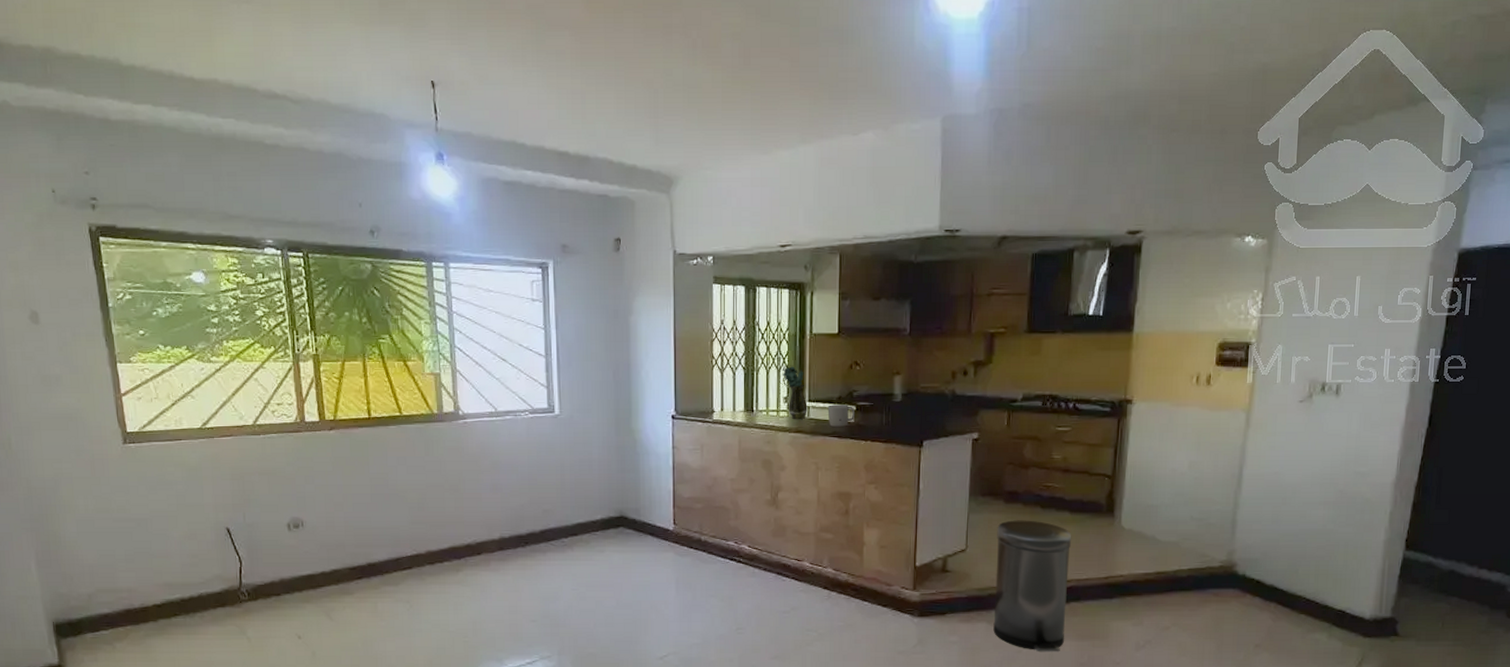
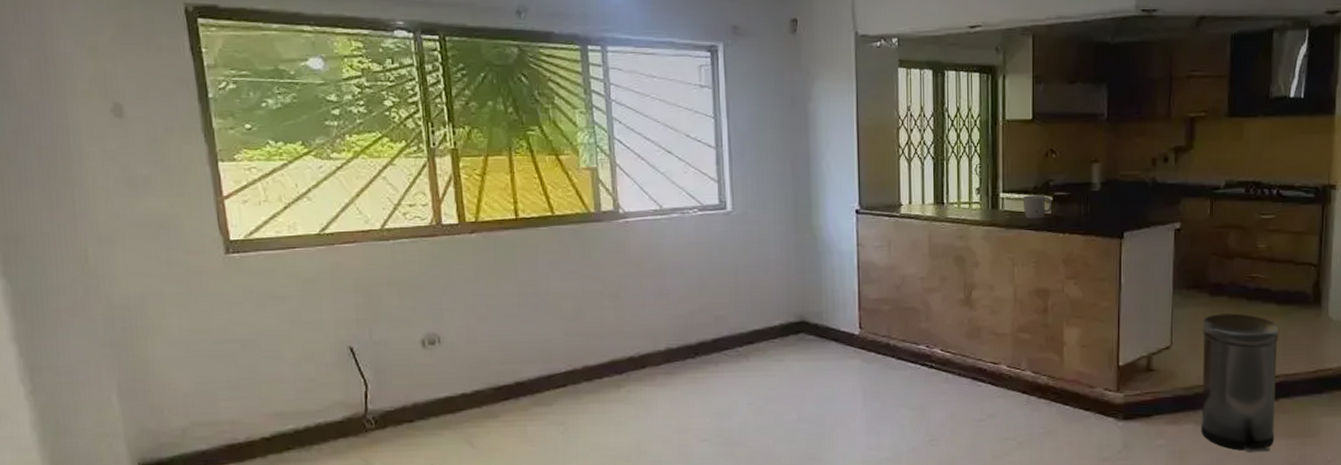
vase: present [783,364,807,419] -> none [975,152,1002,211]

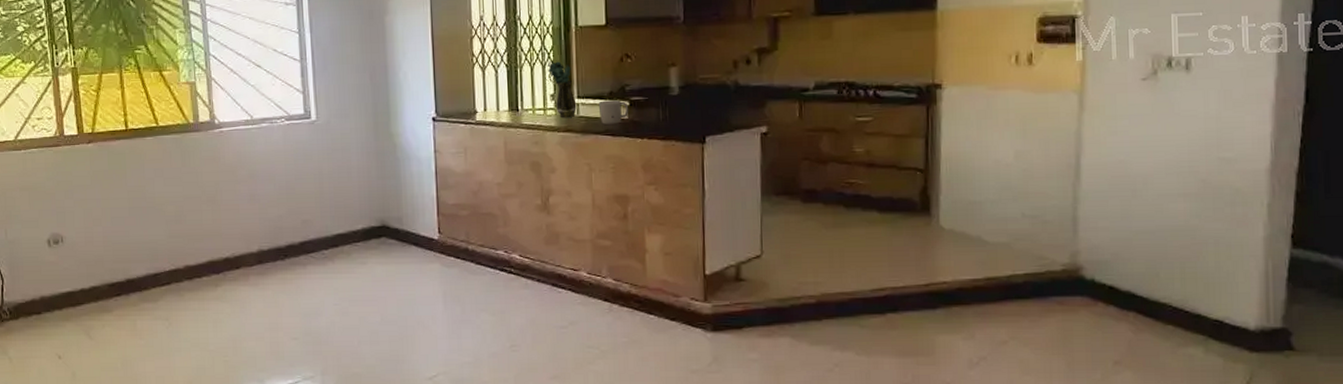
vase: none [975,152,1002,211] -> present [548,59,577,117]
pedal bin: present [1201,313,1279,453] -> none [795,221,883,371]

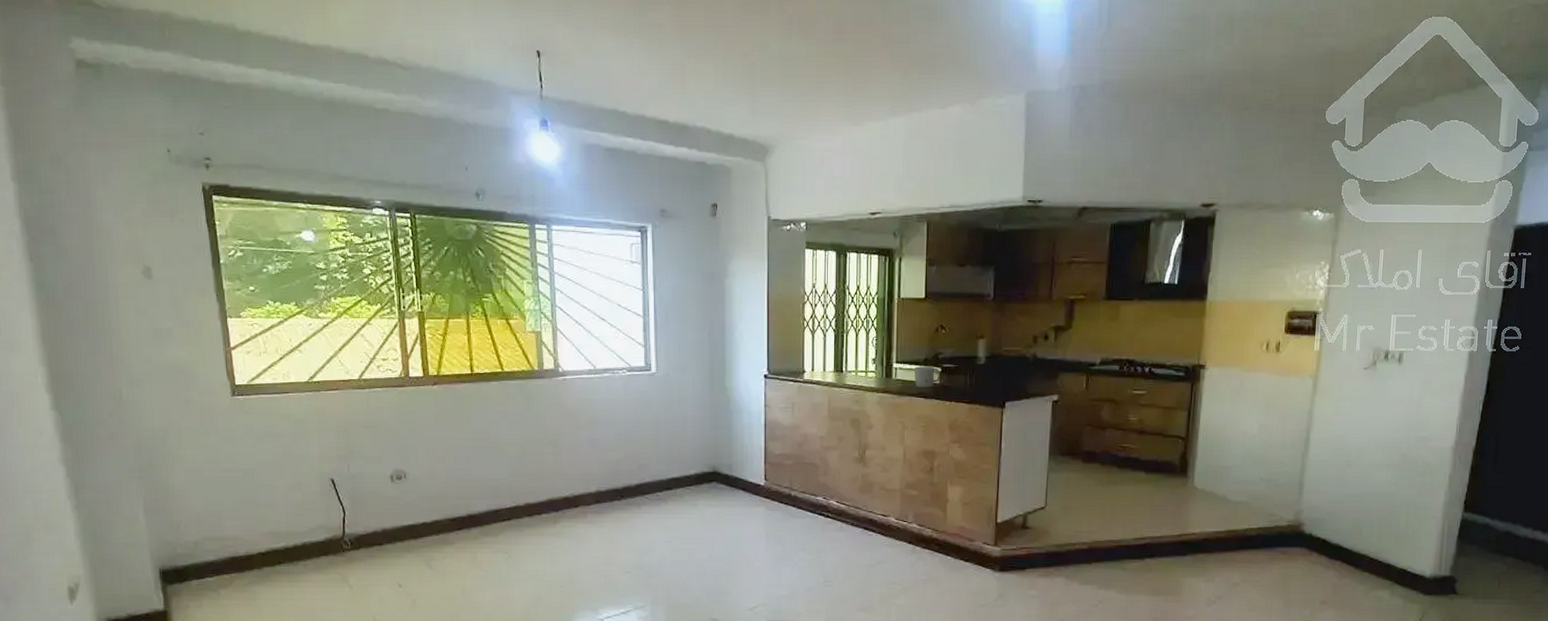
vase: present [548,59,577,117] -> none [872,326,895,380]

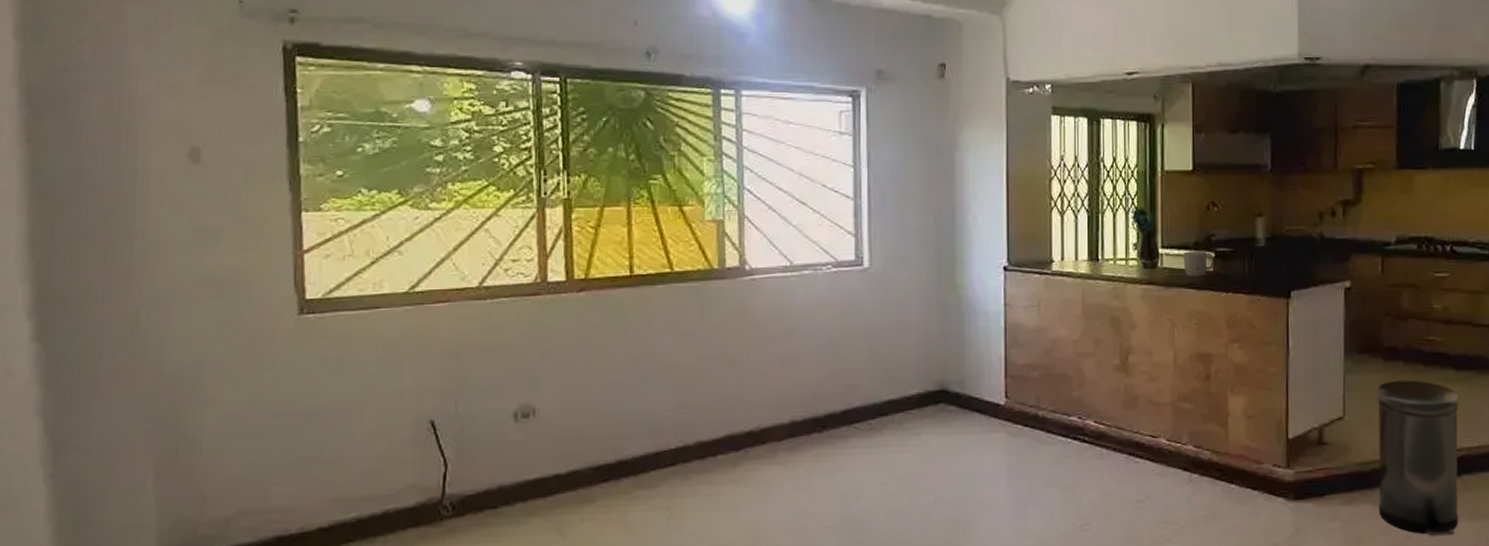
vase: none [872,326,895,380] -> present [1132,205,1160,268]
pedal bin: none [1071,479,1147,607] -> present [1377,380,1459,537]

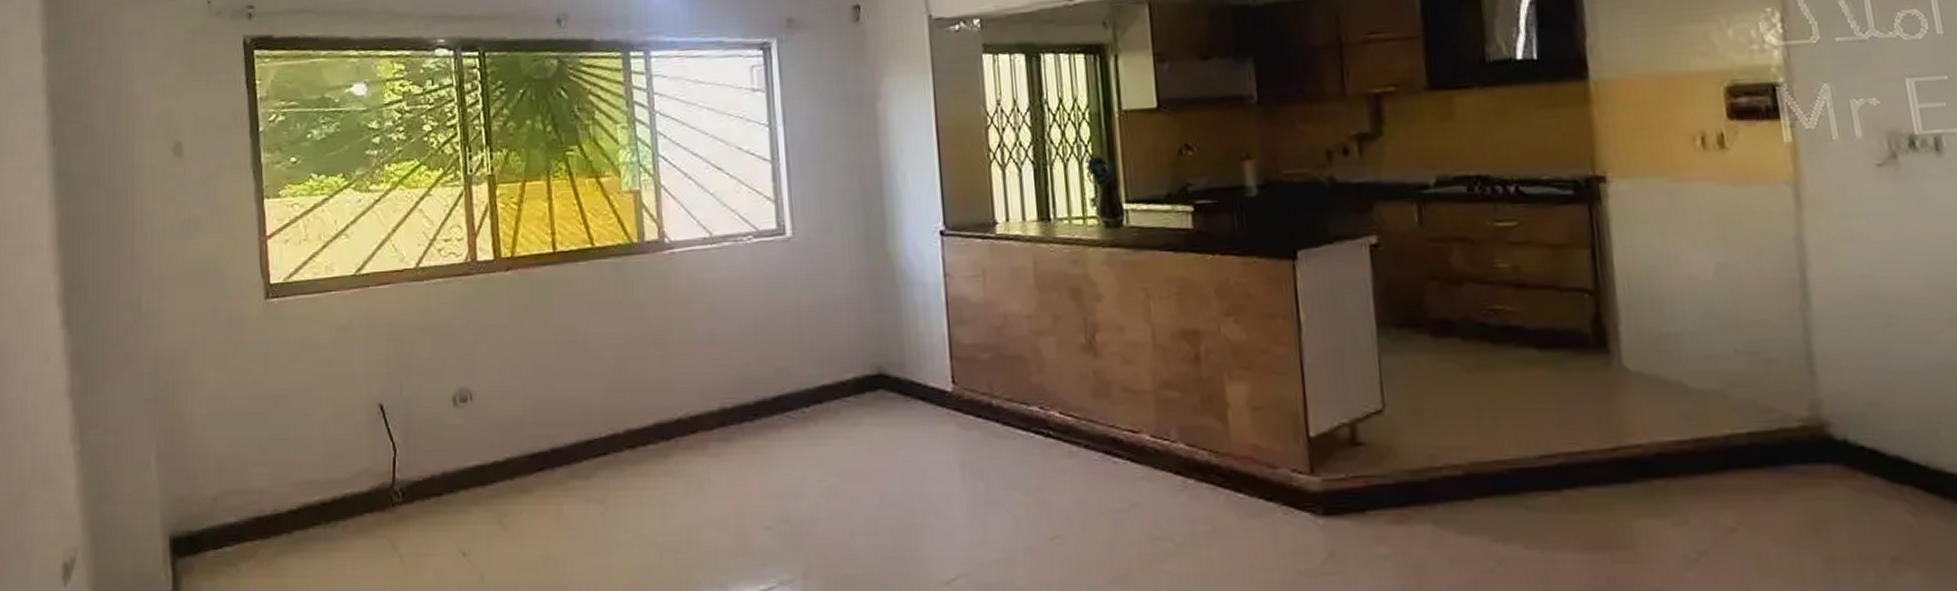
mug: present [1183,251,1215,277] -> none [1153,204,1194,237]
pedal bin: present [1377,380,1459,537] -> none [1426,362,1563,572]

